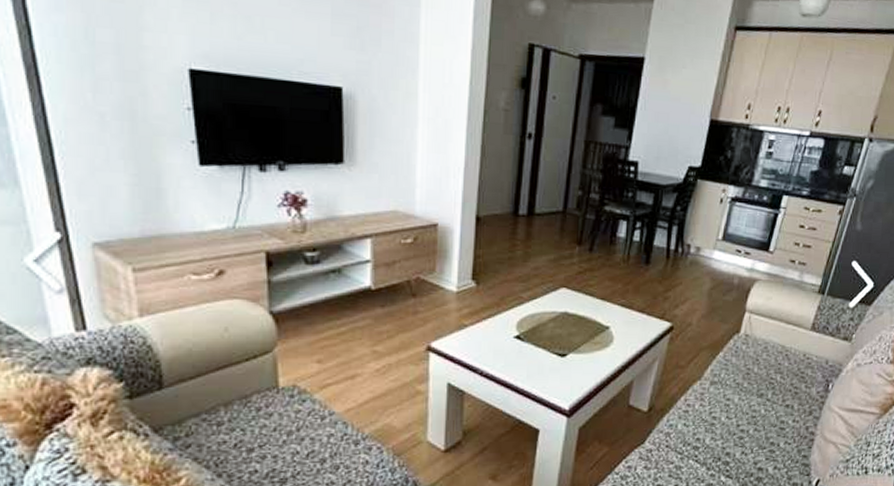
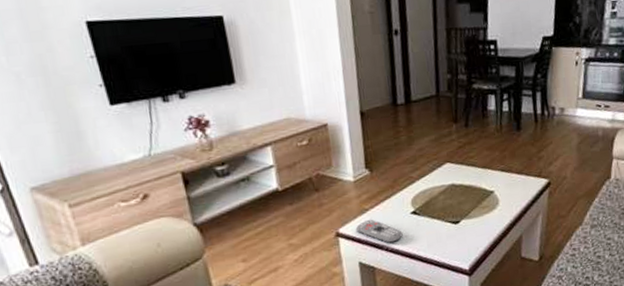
remote control: none [449,337,502,367] -> present [355,219,403,243]

